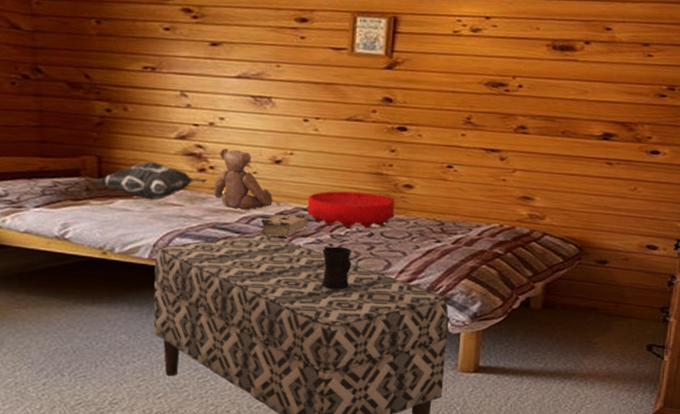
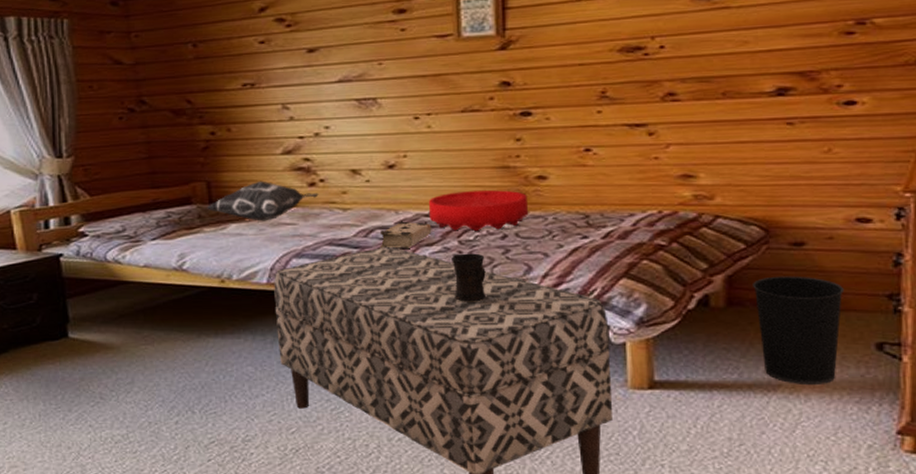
teddy bear: present [214,148,273,210] -> none [326,158,390,222]
wastebasket: none [564,286,631,376] -> present [753,276,845,386]

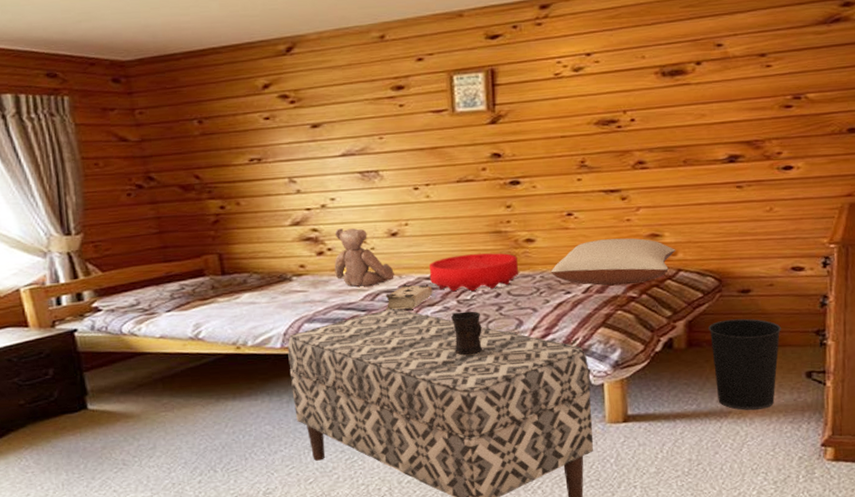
decorative pillow: present [206,181,319,221] -> none [219,251,327,290]
teddy bear: none [326,158,390,222] -> present [334,228,394,287]
pillow: none [565,178,713,232] -> present [550,238,676,286]

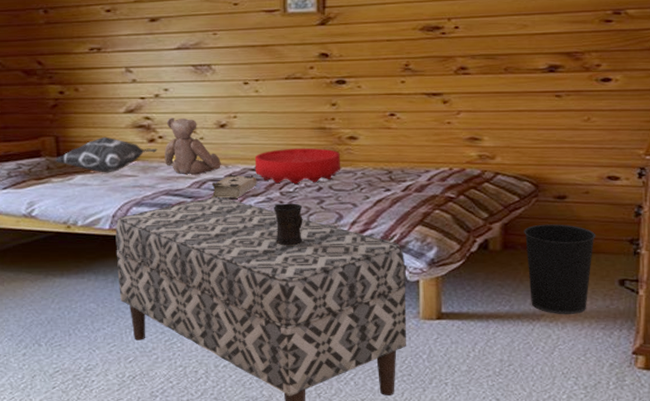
decorative pillow: none [219,251,327,290] -> present [54,136,157,173]
pillow: present [550,238,676,286] -> none [371,140,494,186]

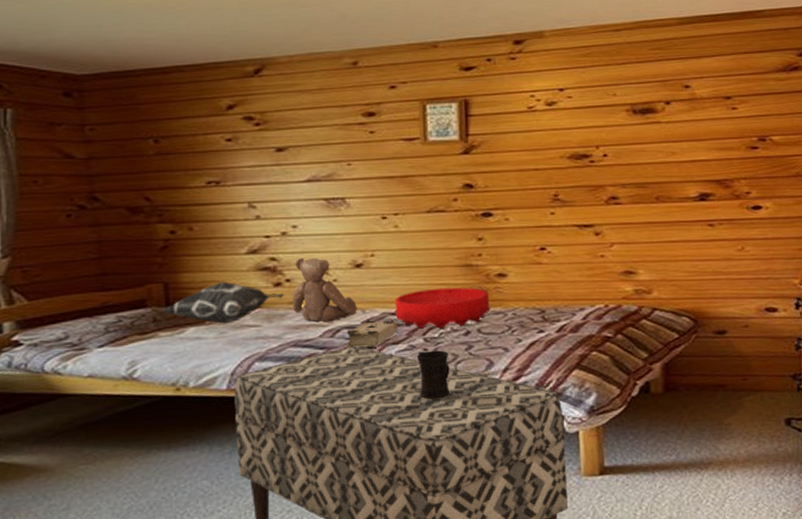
wastebasket: present [524,224,596,315] -> none [685,361,759,462]

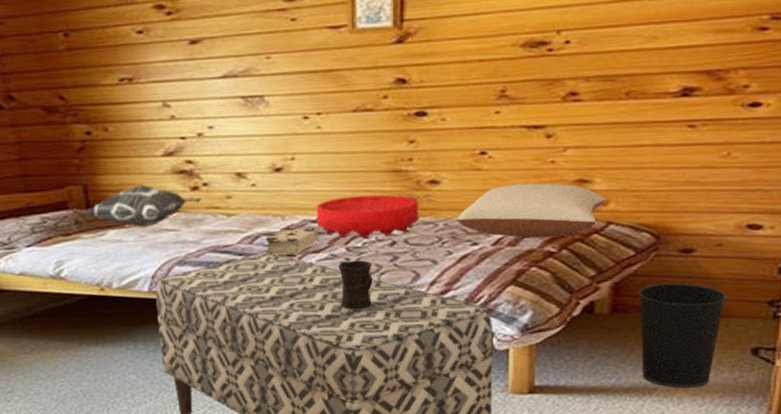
teddy bear: present [292,257,357,322] -> none [210,160,277,228]
pillow: none [523,274,651,325] -> present [456,183,607,238]
wastebasket: none [685,361,759,462] -> present [638,282,728,389]

